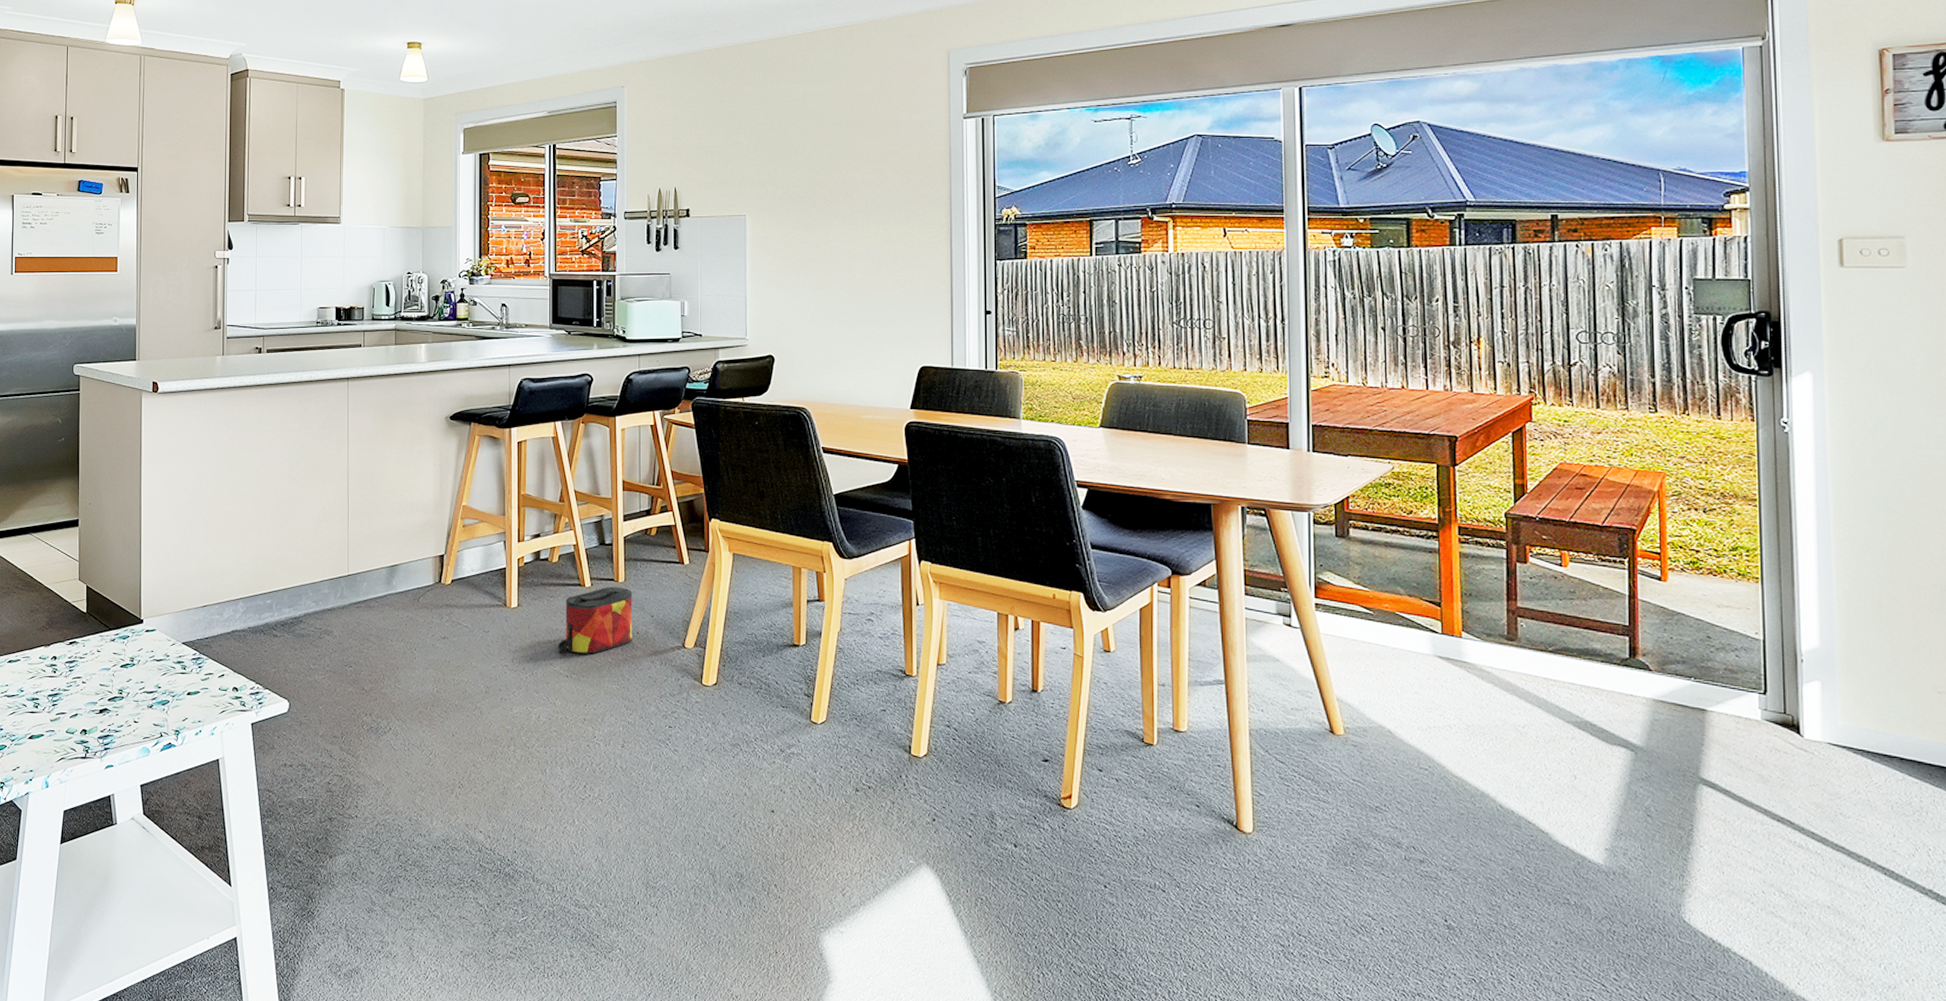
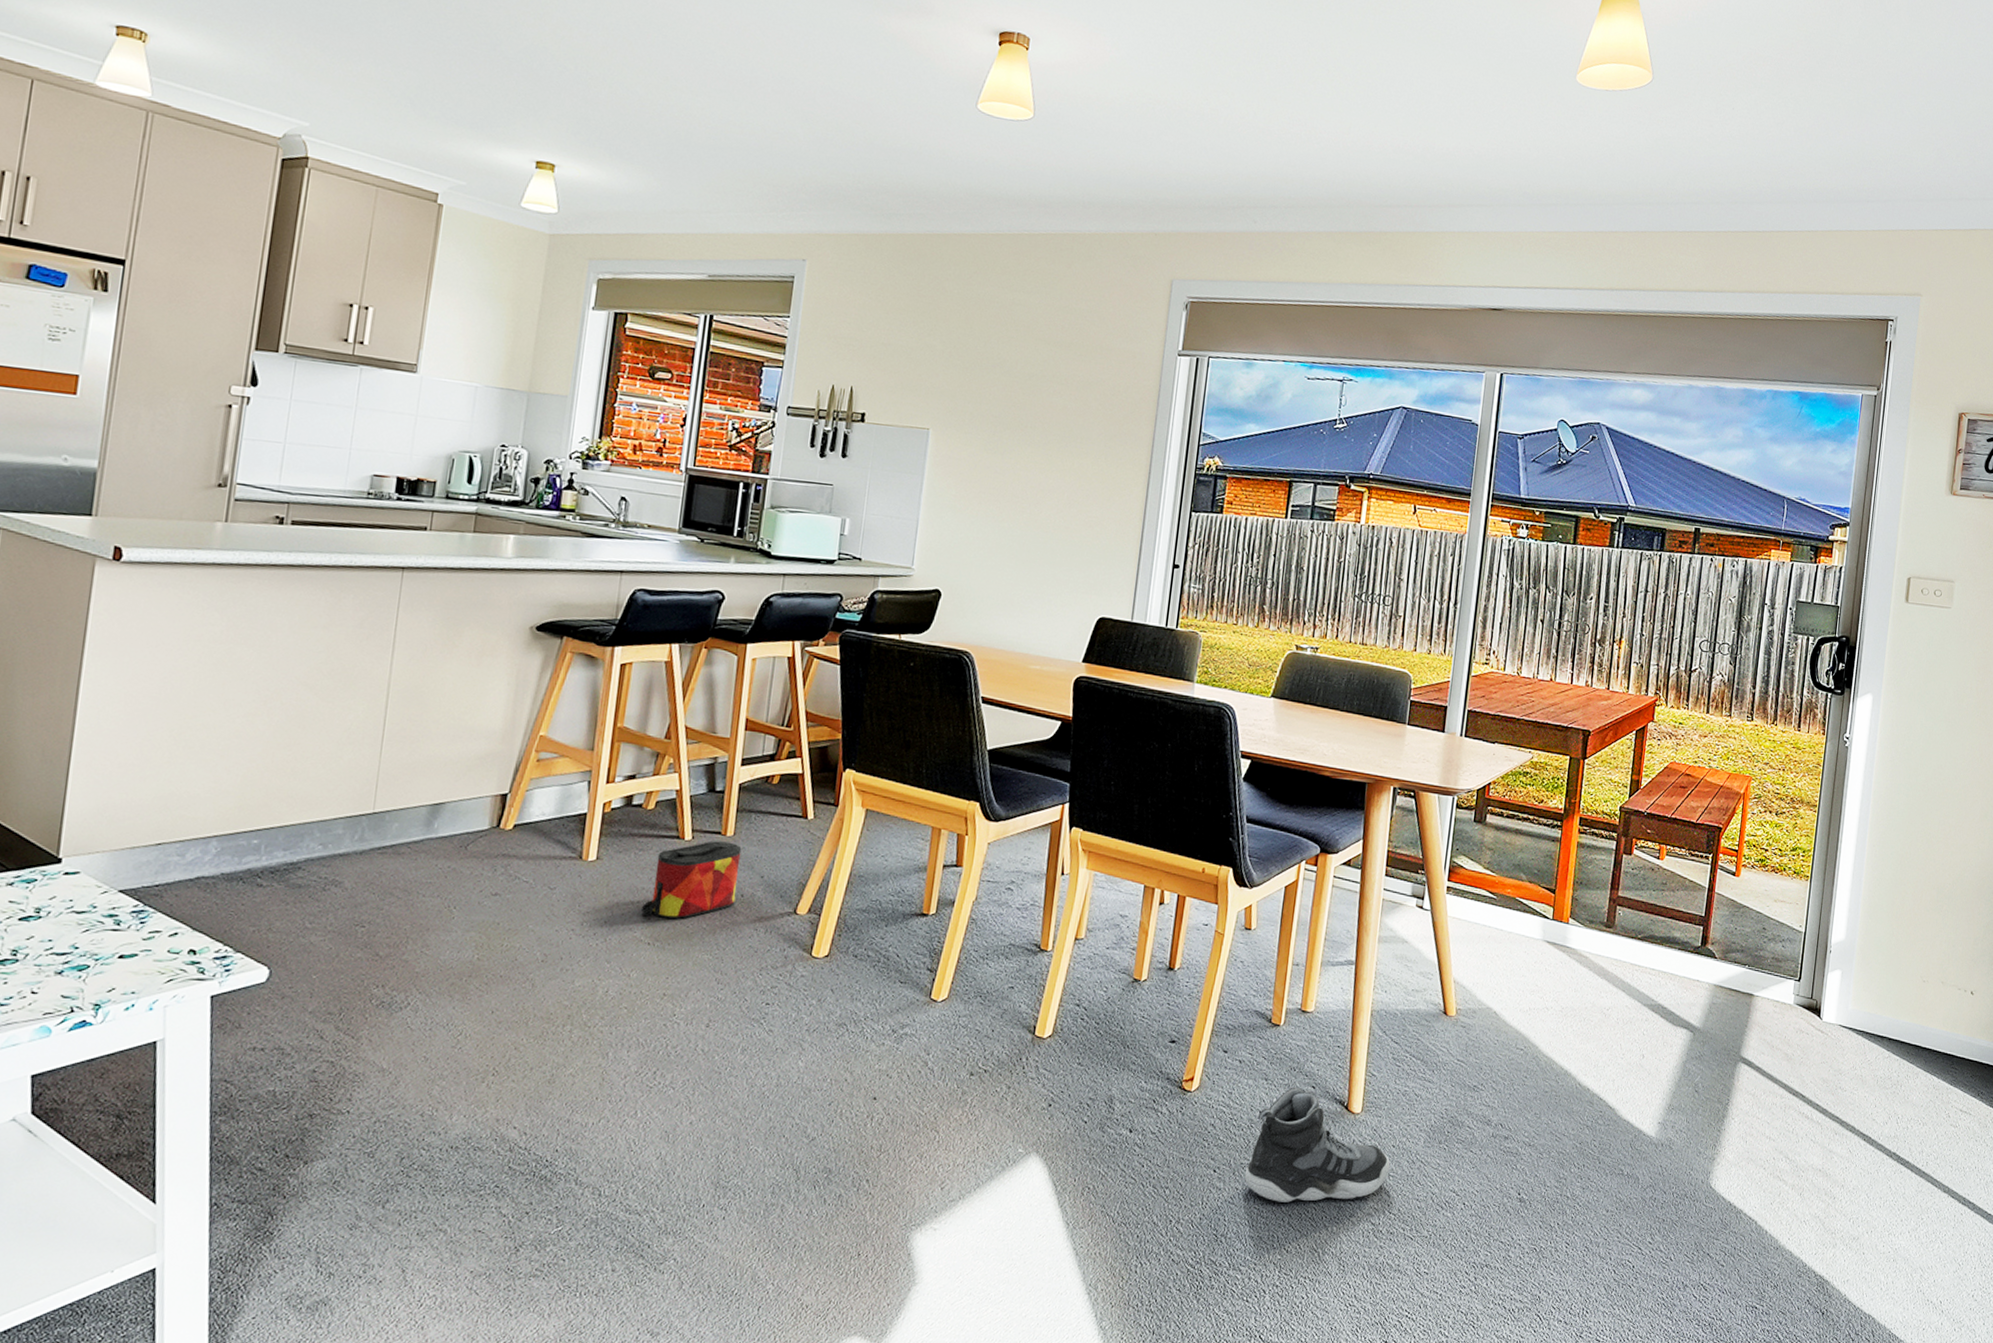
sneaker: none [1137,805,1293,920] -> present [1244,1087,1390,1203]

